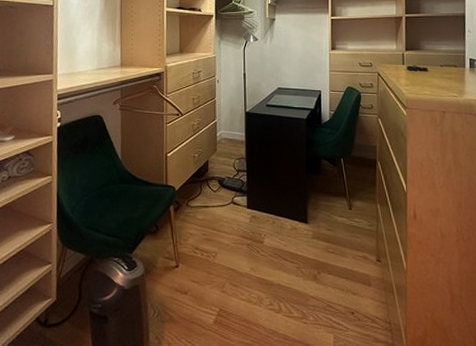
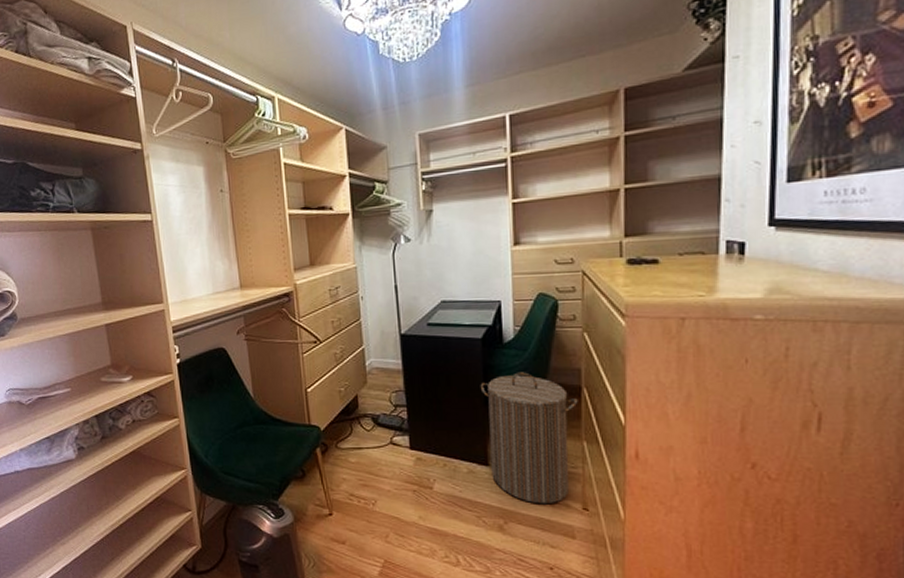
laundry hamper: none [303,147,374,257] -> present [480,372,578,505]

